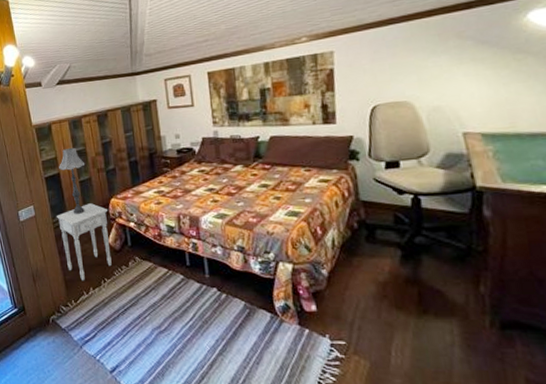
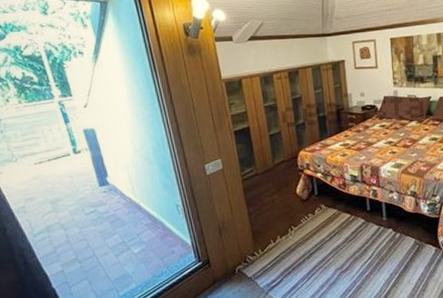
nightstand: present [56,203,112,281] -> none [244,156,299,231]
table lamp: present [59,147,85,214] -> none [249,102,276,167]

